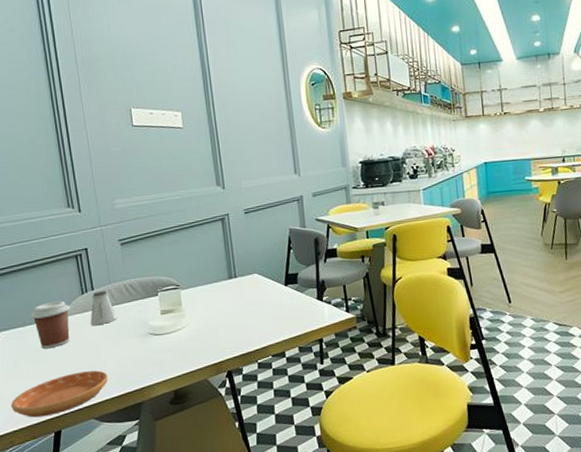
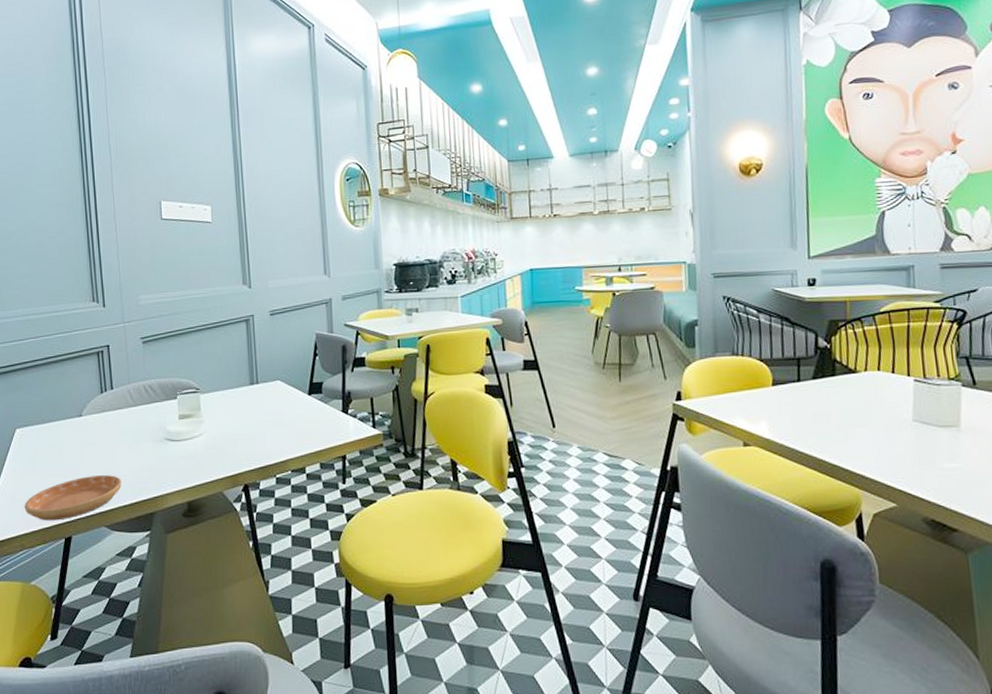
coffee cup: present [30,300,71,349] -> none [49,399,89,449]
saltshaker: present [90,290,118,325] -> none [107,390,135,427]

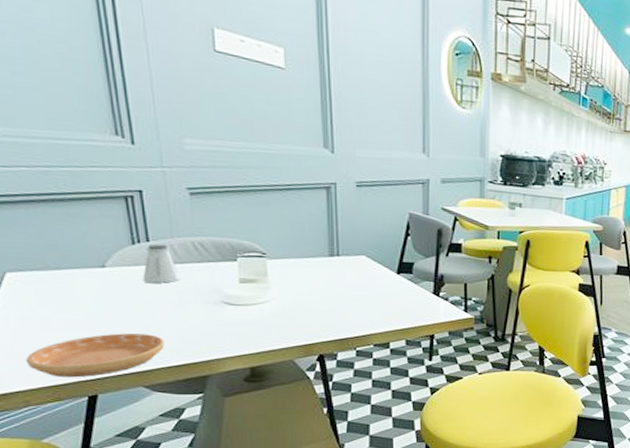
saltshaker: none [107,390,135,427] -> present [143,244,181,283]

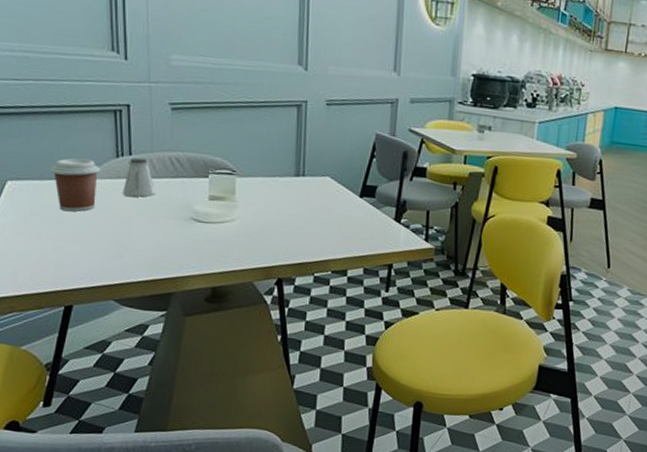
saucer: present [25,333,165,378] -> none [15,245,136,287]
coffee cup: none [56,246,116,301] -> present [50,158,101,212]

